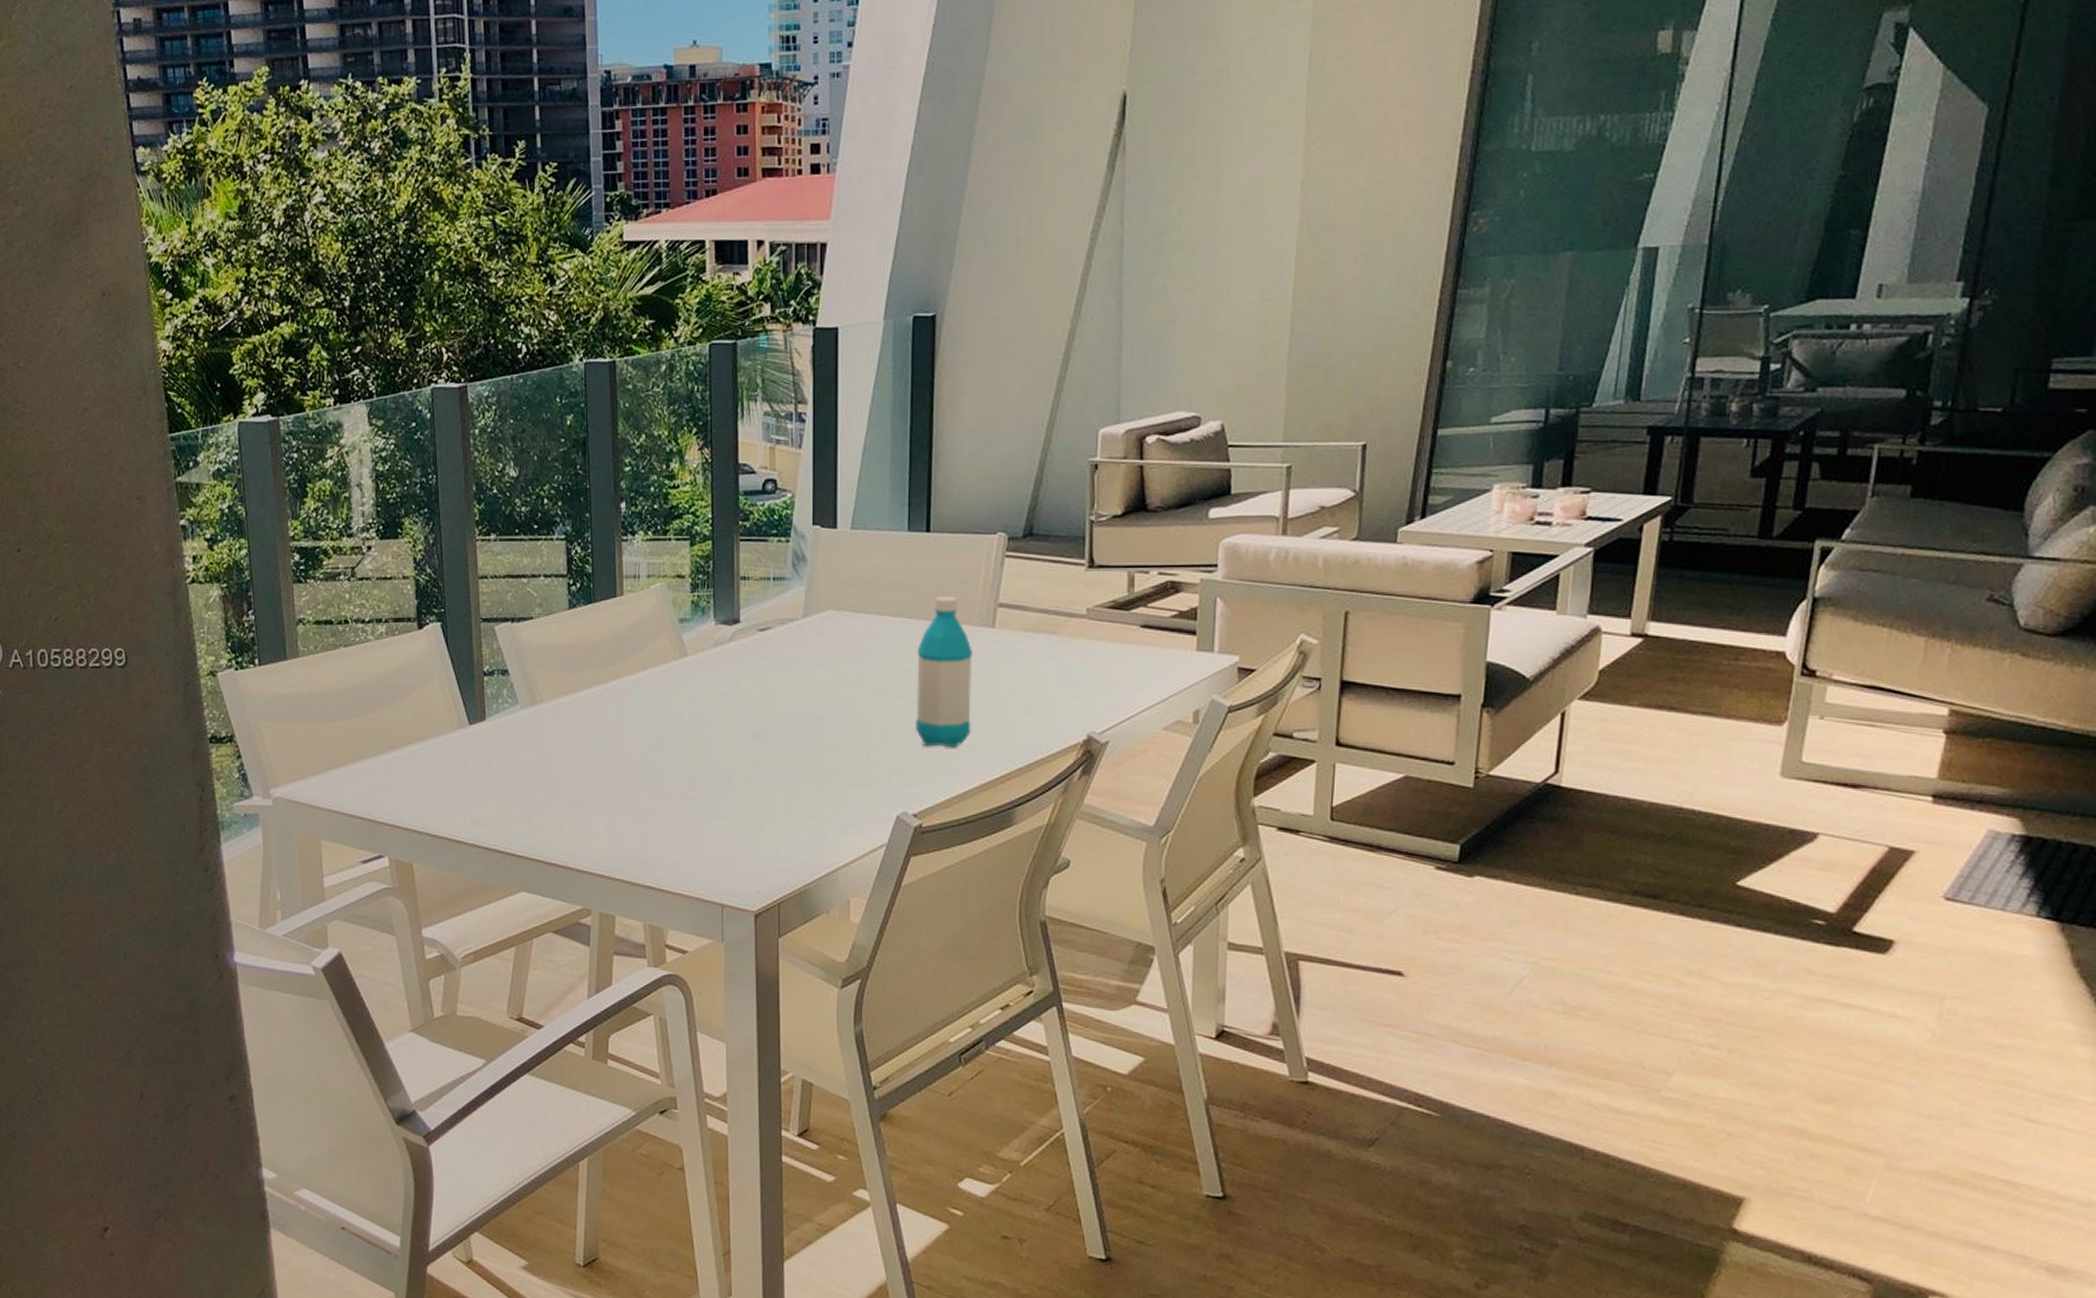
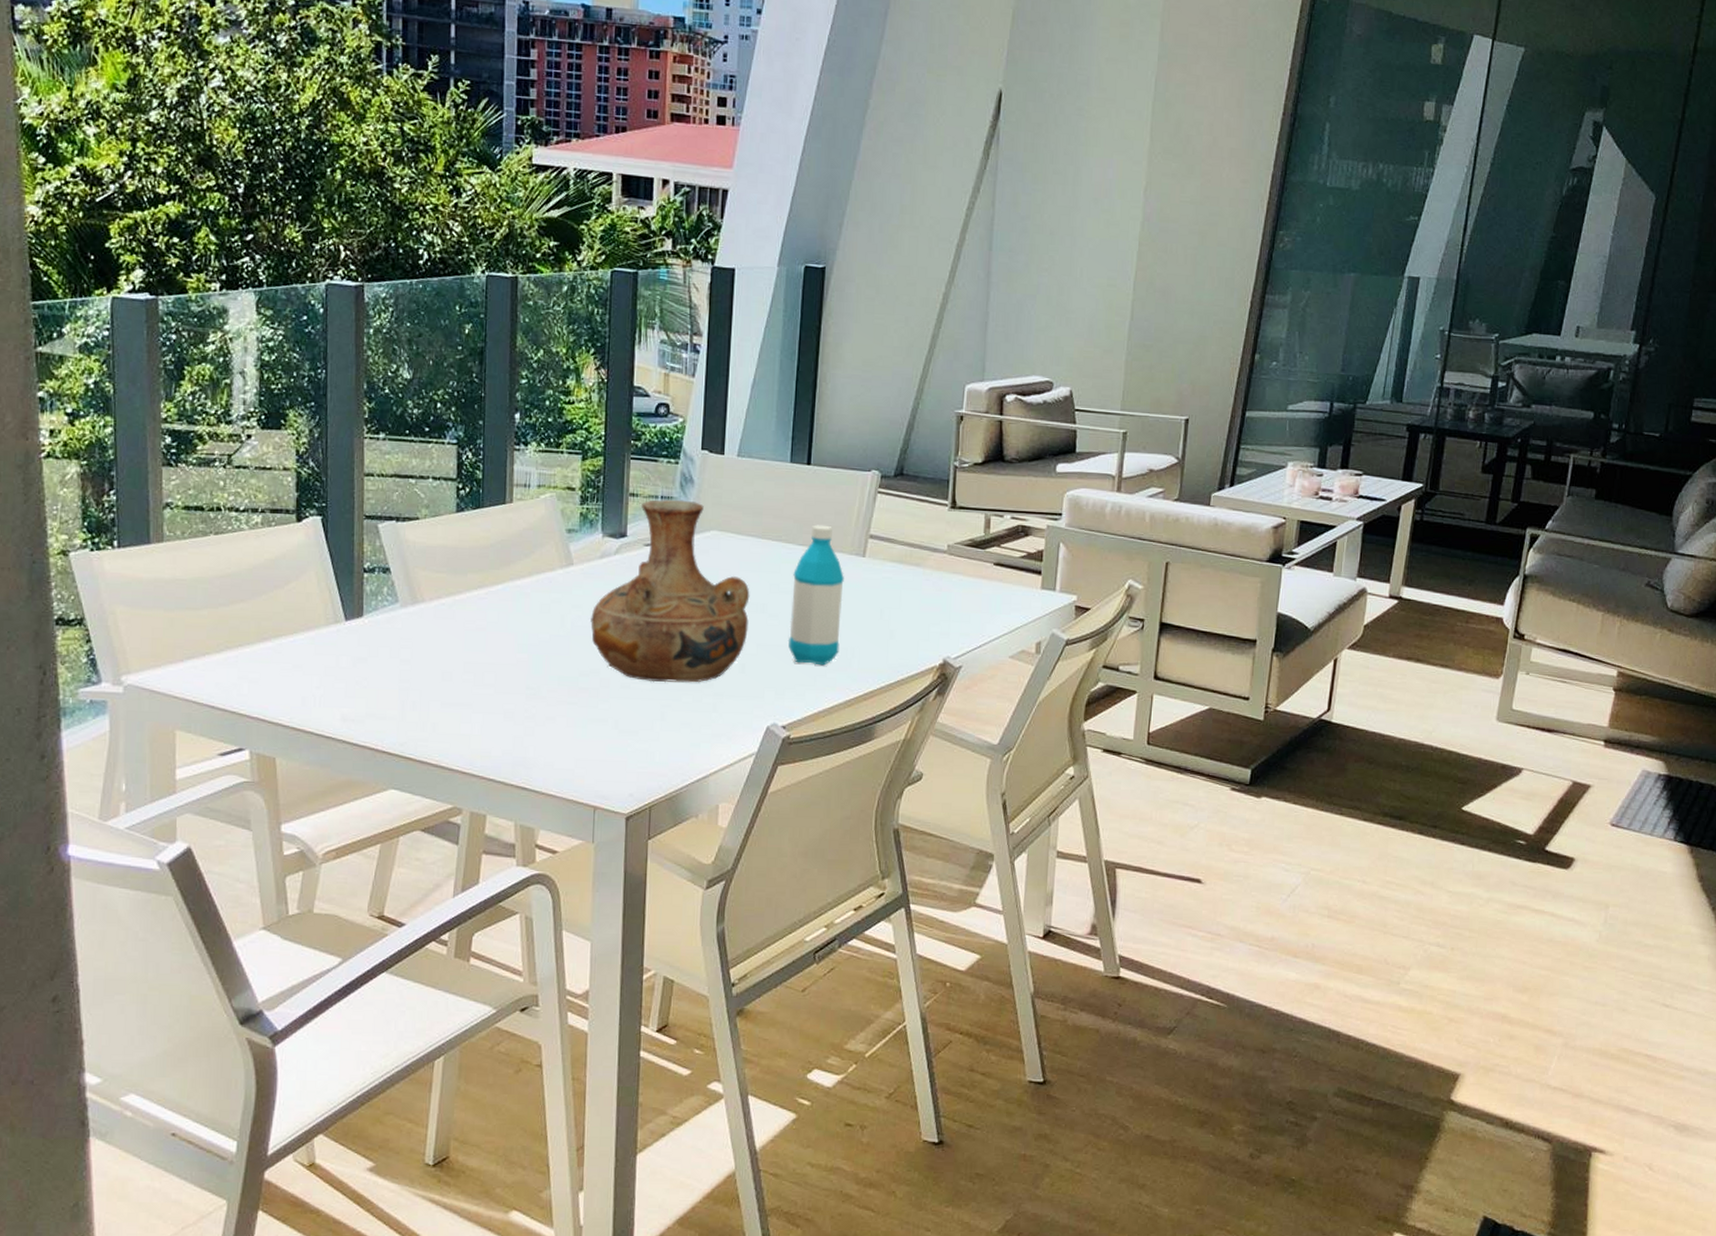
vase: none [708,580,872,774] -> present [590,499,750,683]

